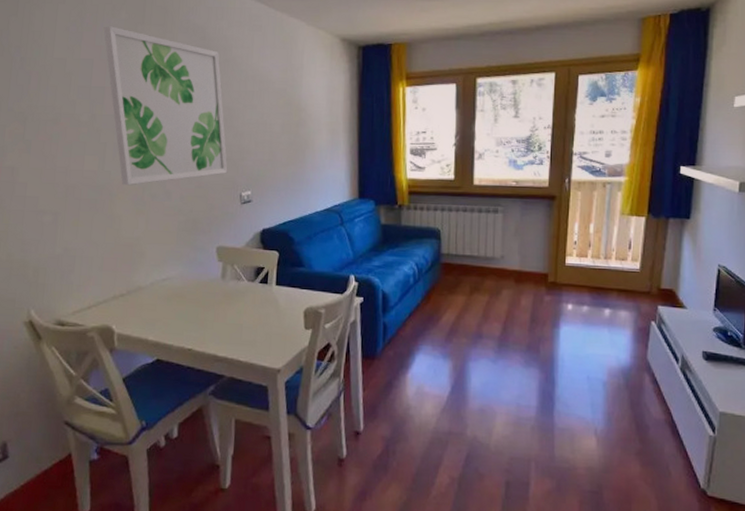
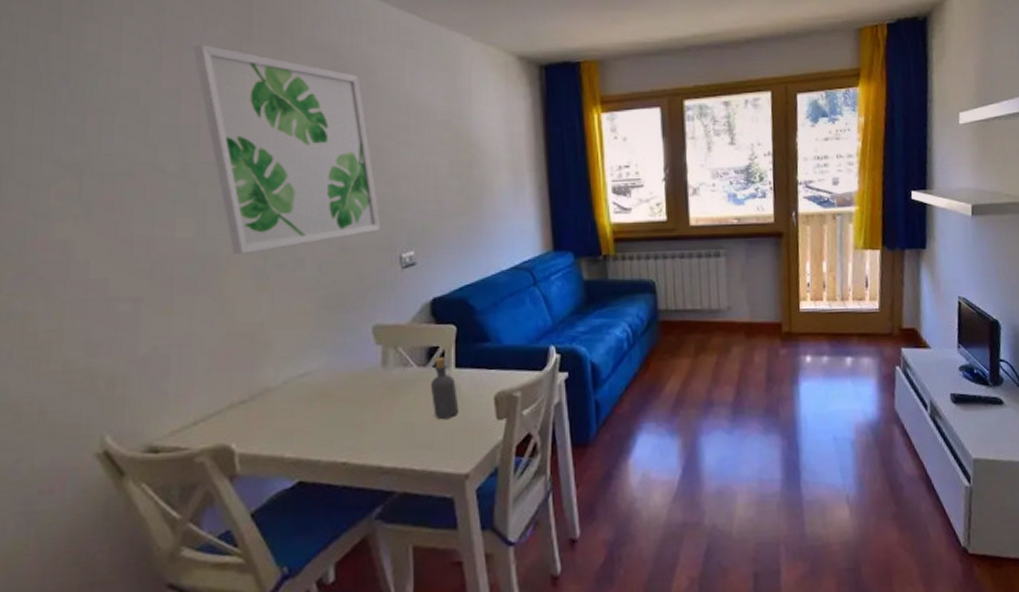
bottle: none [256,275,277,324] -> present [430,356,459,419]

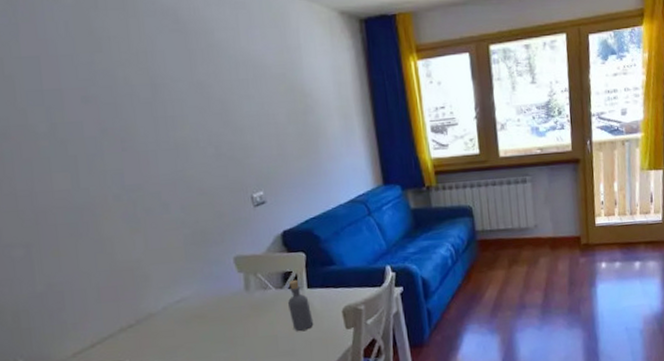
wall art: present [192,45,381,255] -> none [45,14,233,203]

